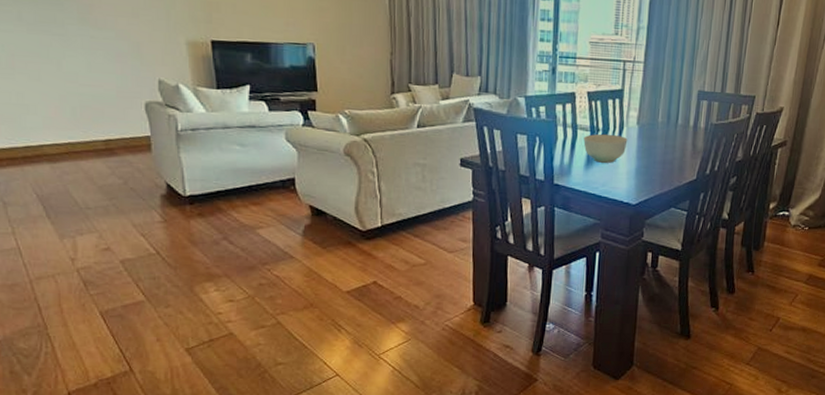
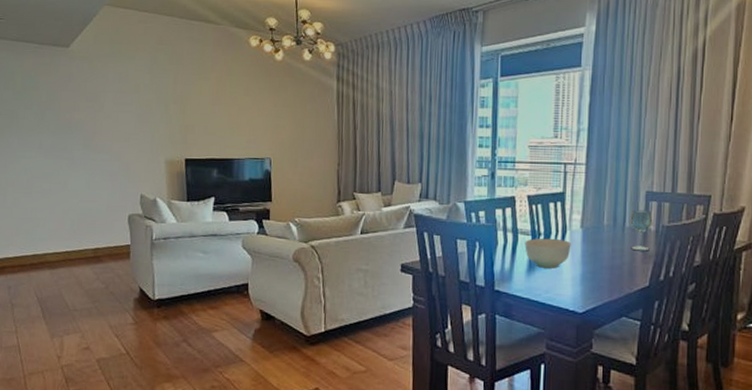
wine glass: none [681,108,703,148] -> present [629,210,653,252]

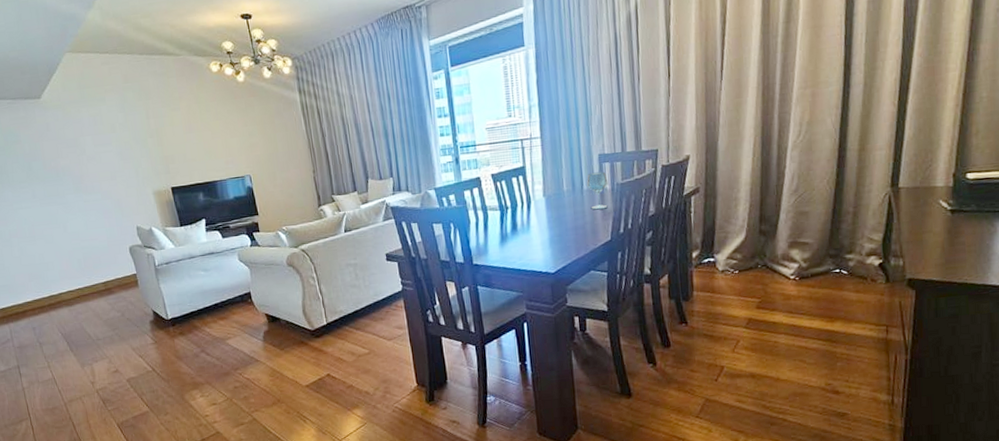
bowl: present [525,238,571,269] -> none [494,209,537,238]

